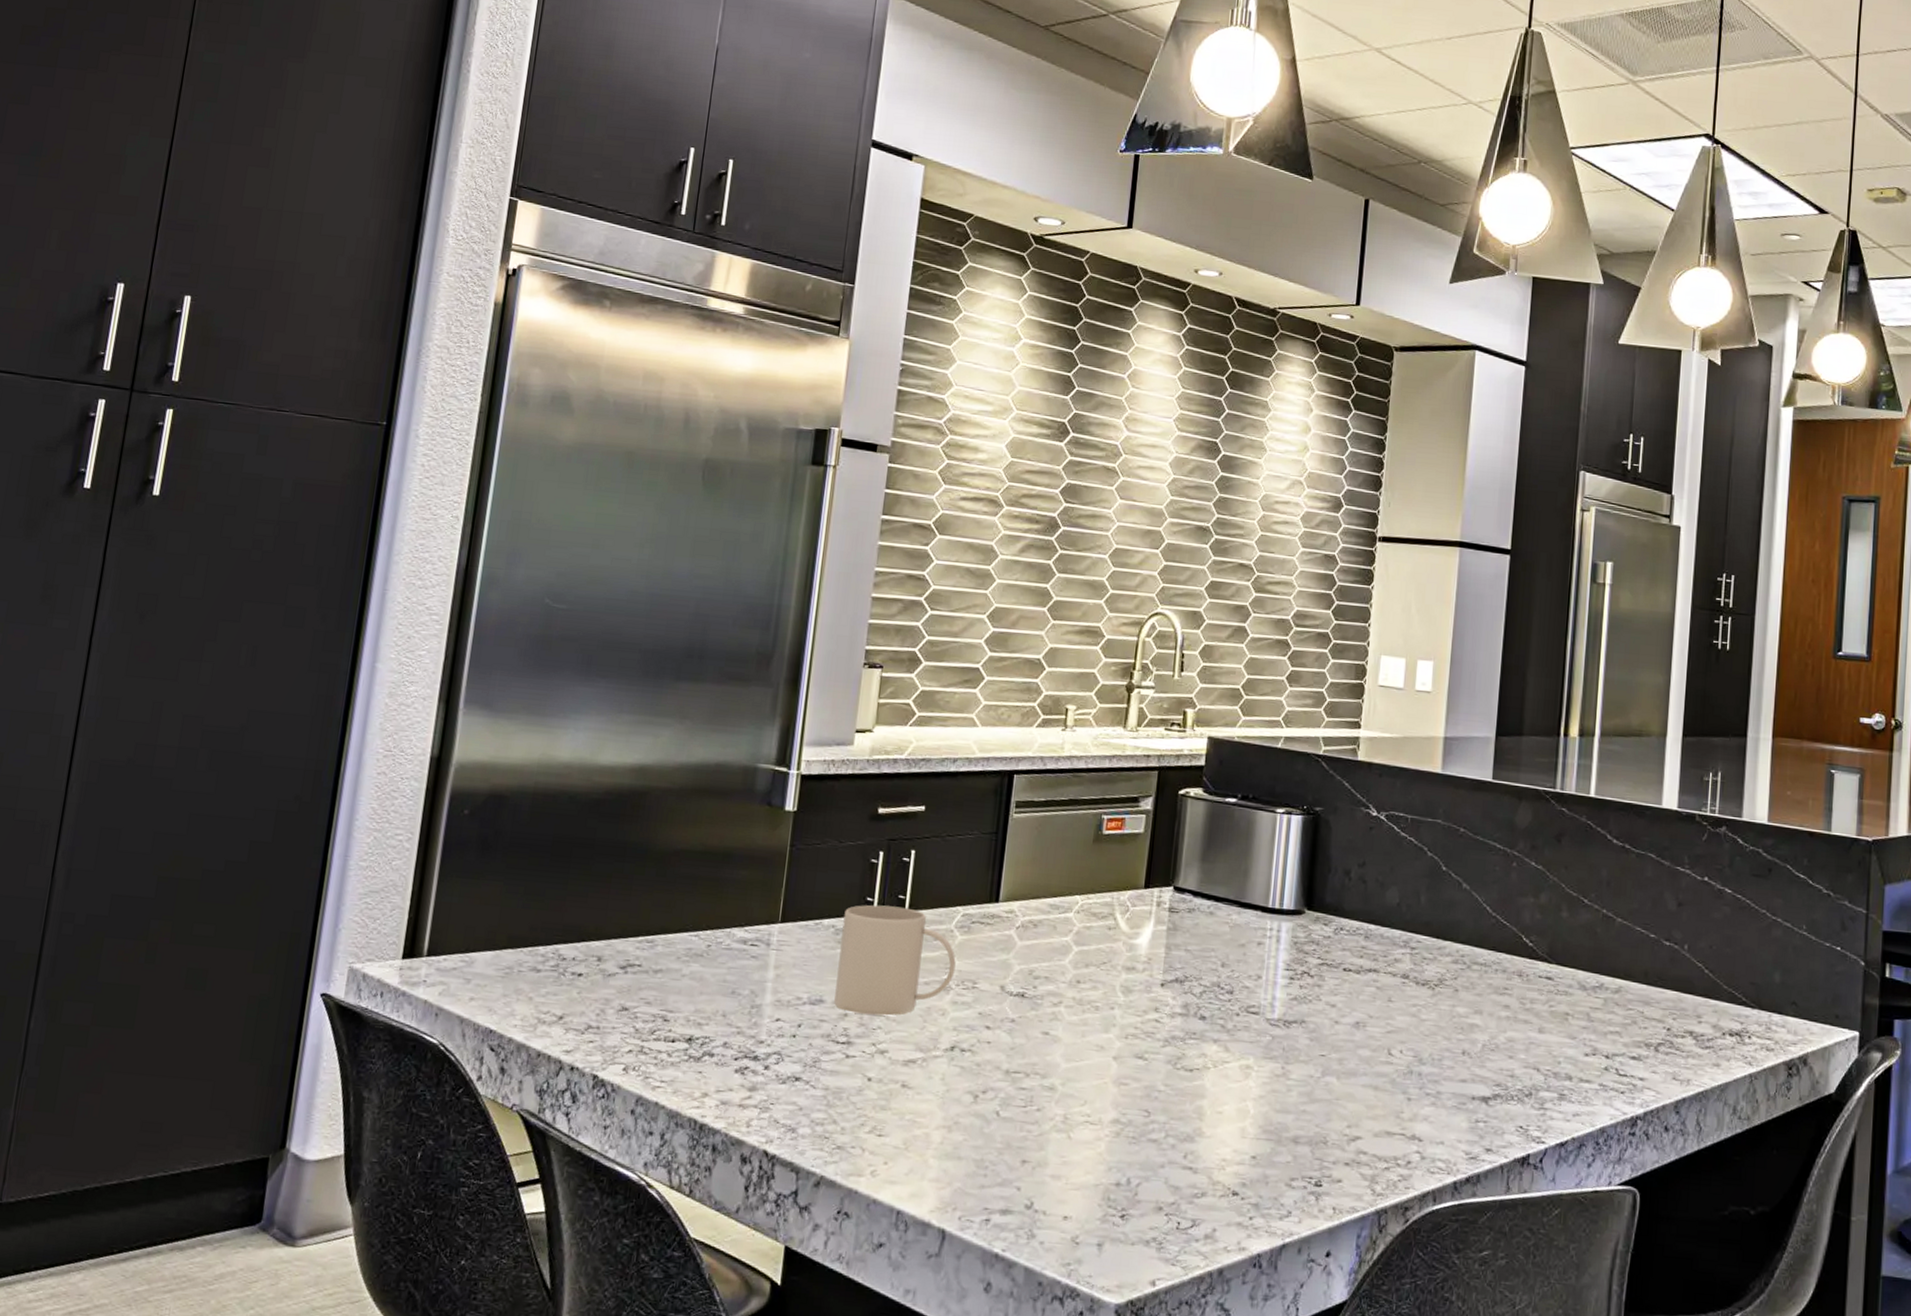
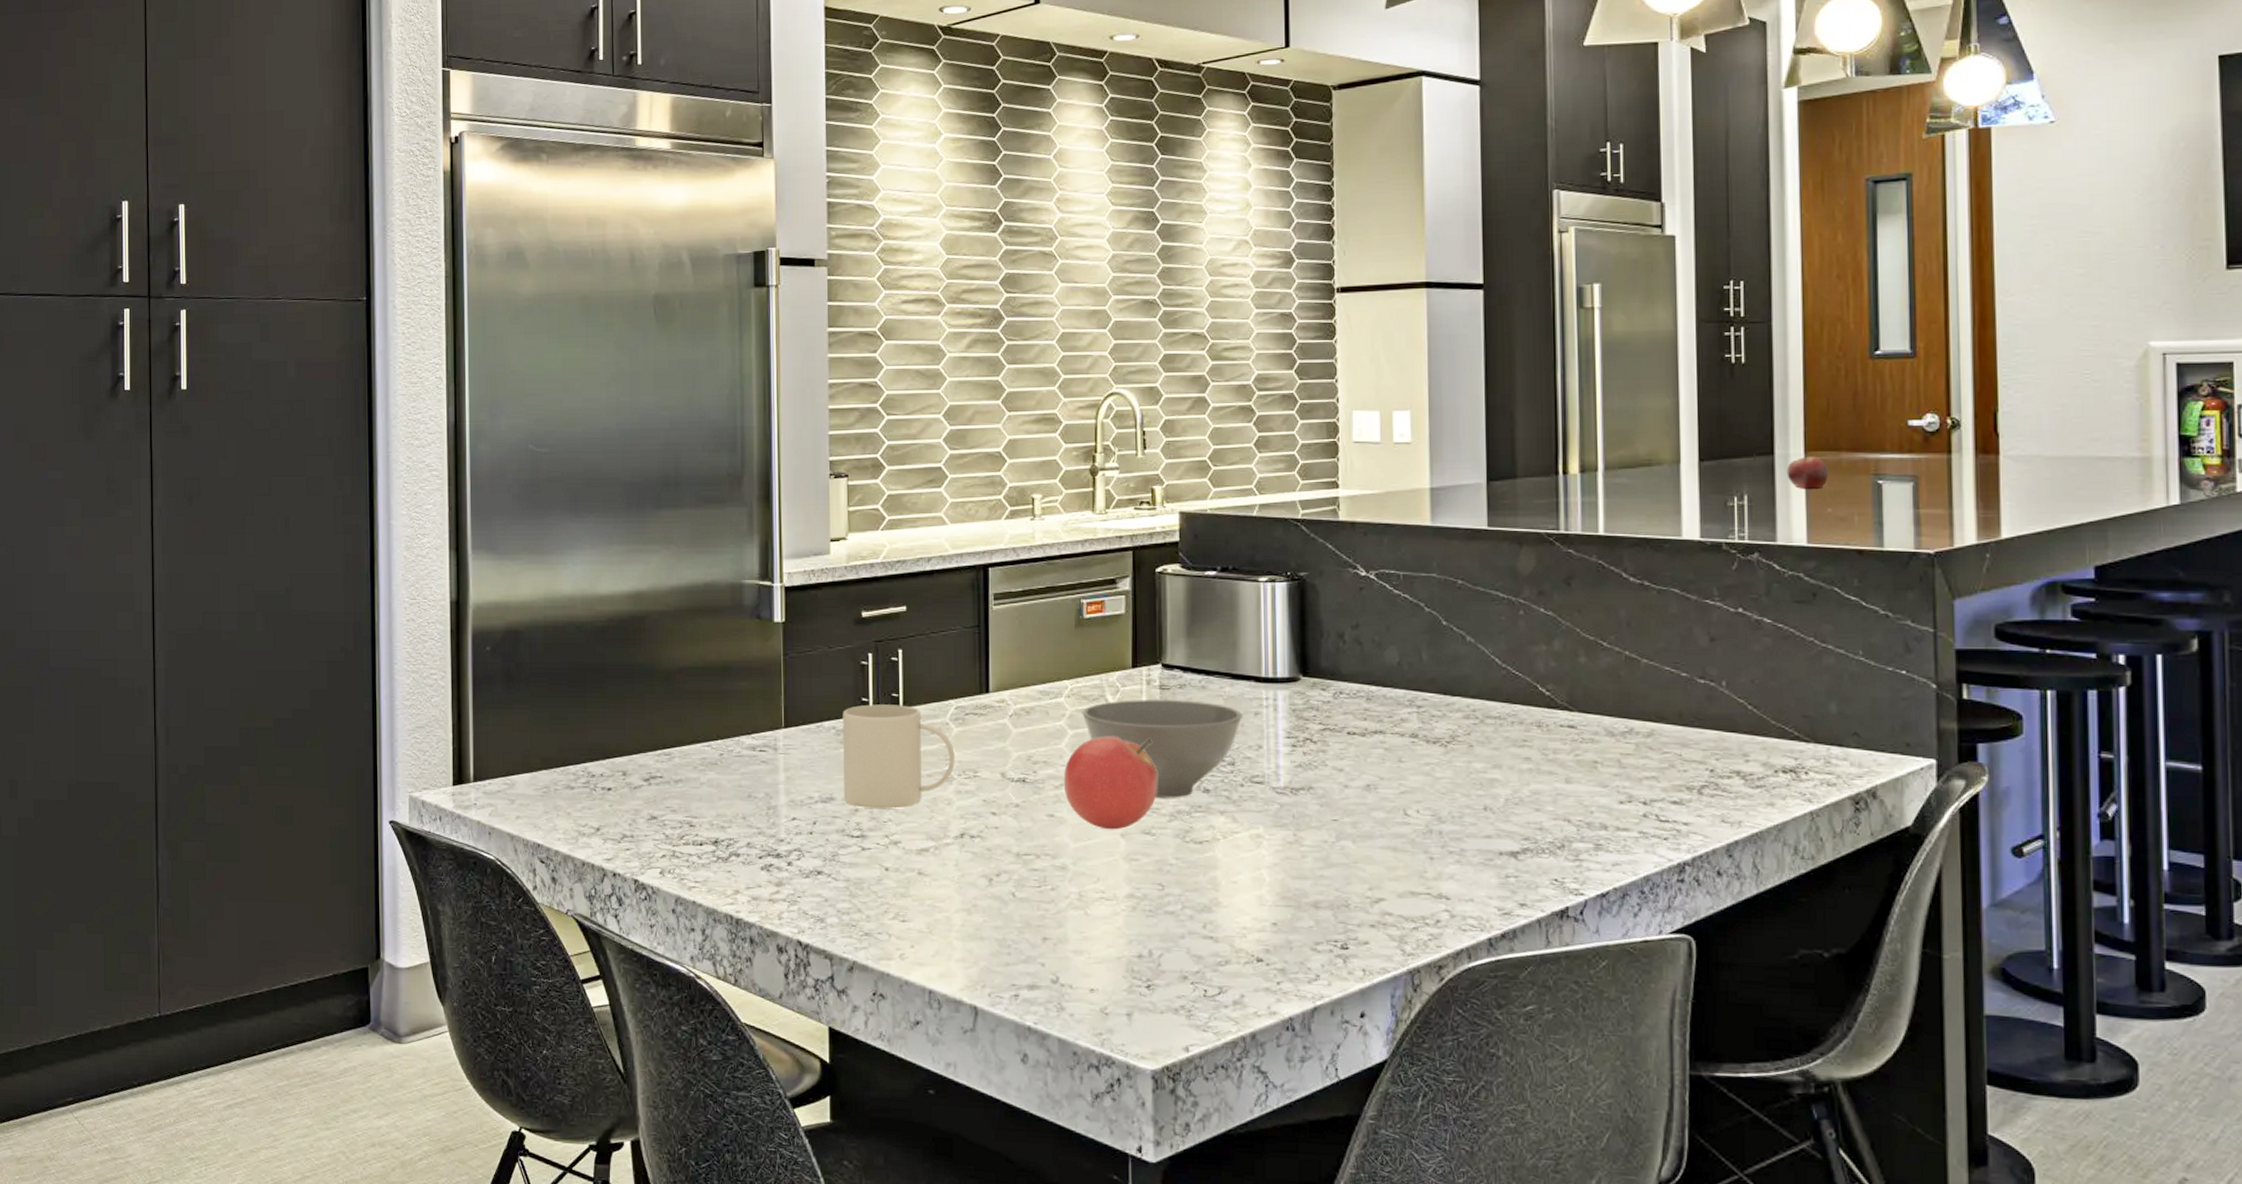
fruit: none [1062,955,1157,1052] -> present [1063,736,1158,830]
bowl: none [1089,920,1247,1023] -> present [1082,700,1243,798]
fruit: none [1756,741,1791,774] -> present [1786,456,1829,490]

